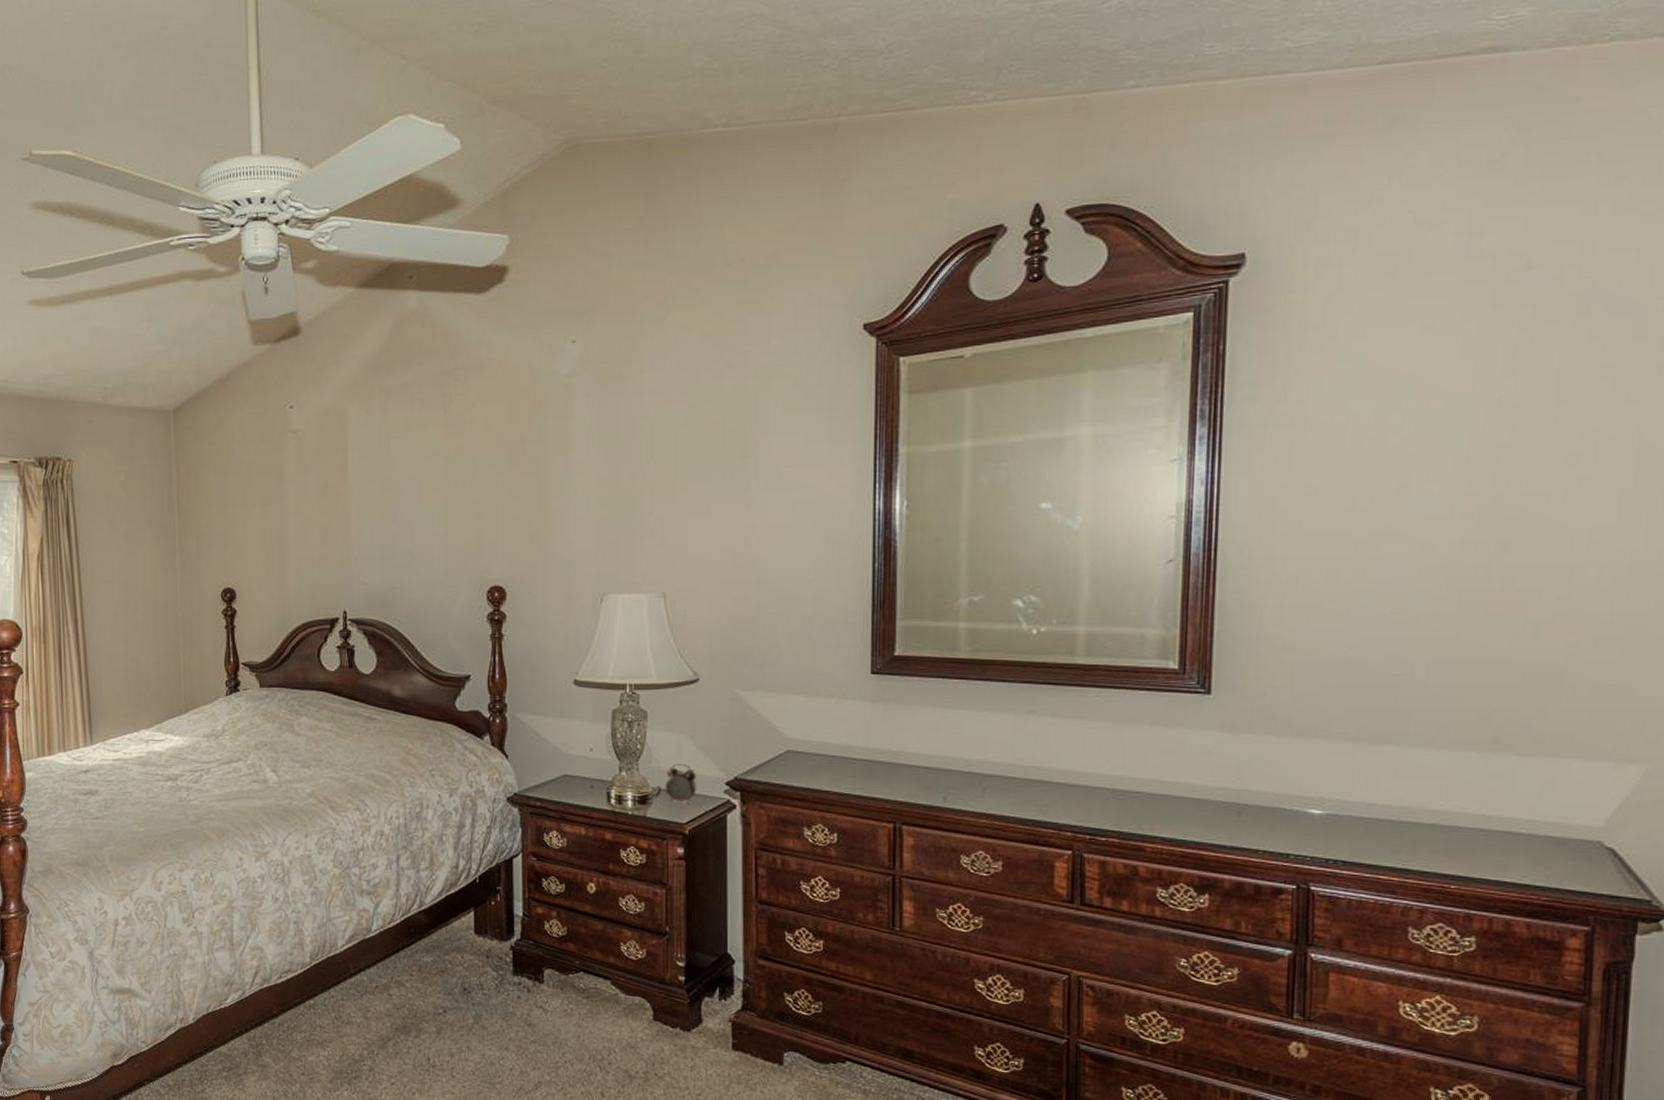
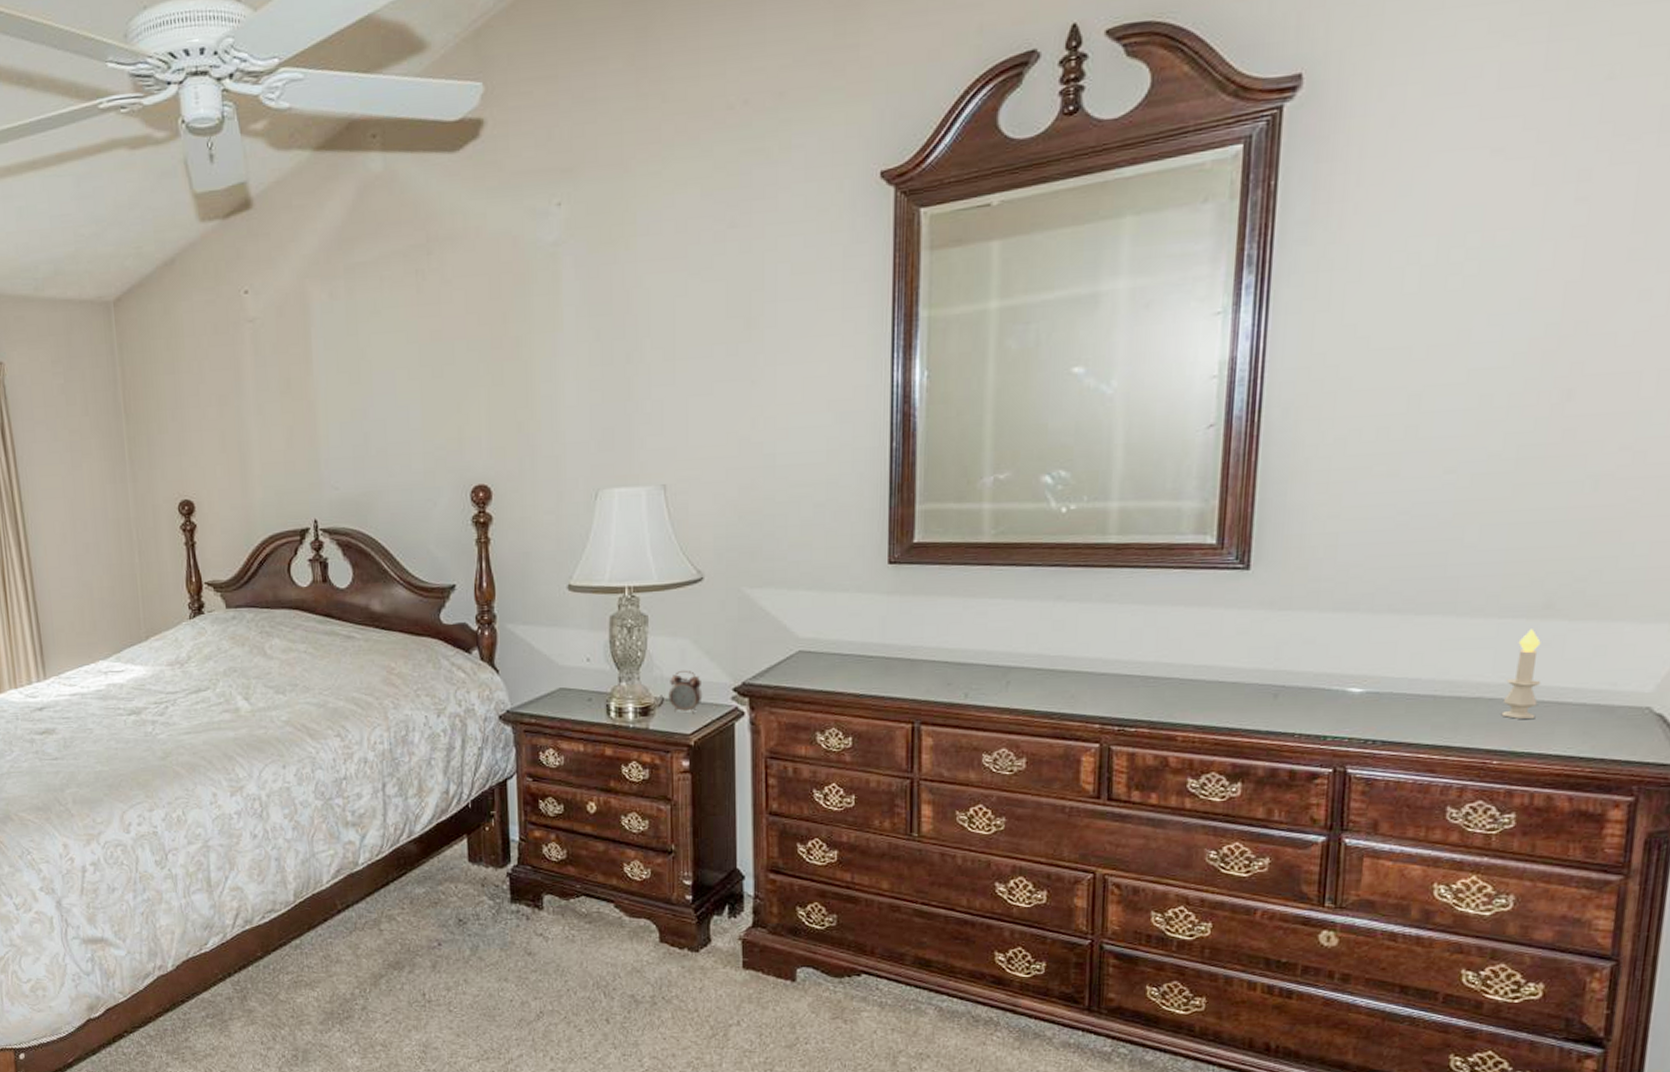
candle: none [1456,762,1494,846] -> present [1501,629,1541,719]

